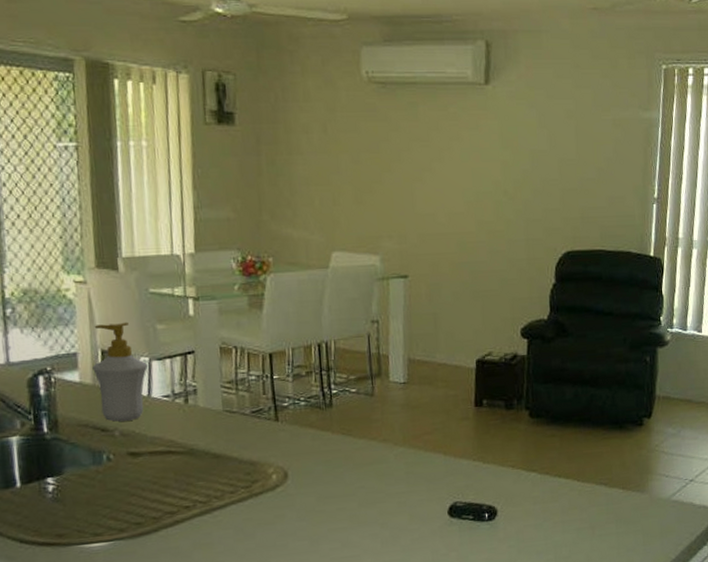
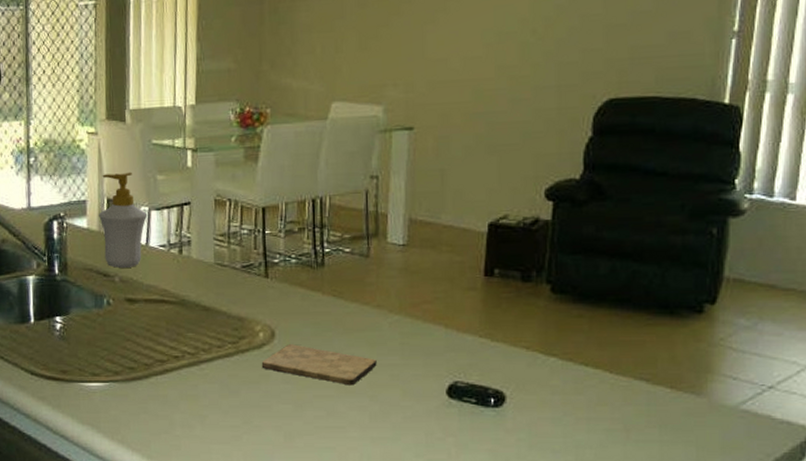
cutting board: none [275,483,386,517] -> present [261,344,377,386]

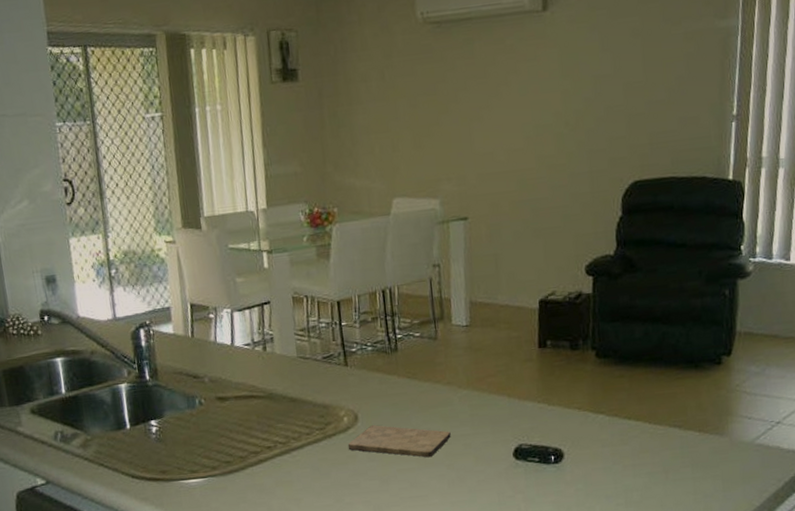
soap bottle: present [99,172,148,268] -> none [183,276,231,369]

